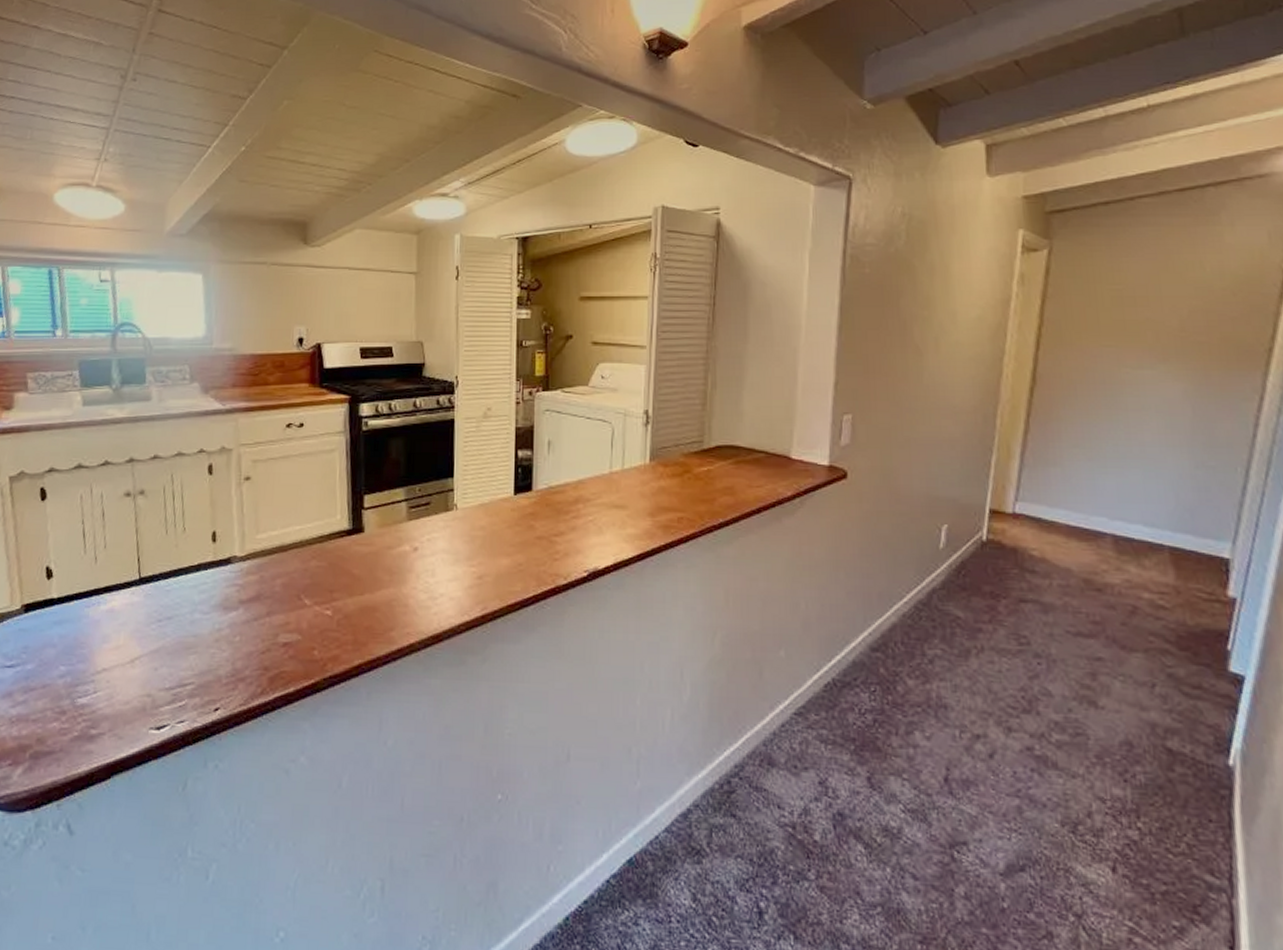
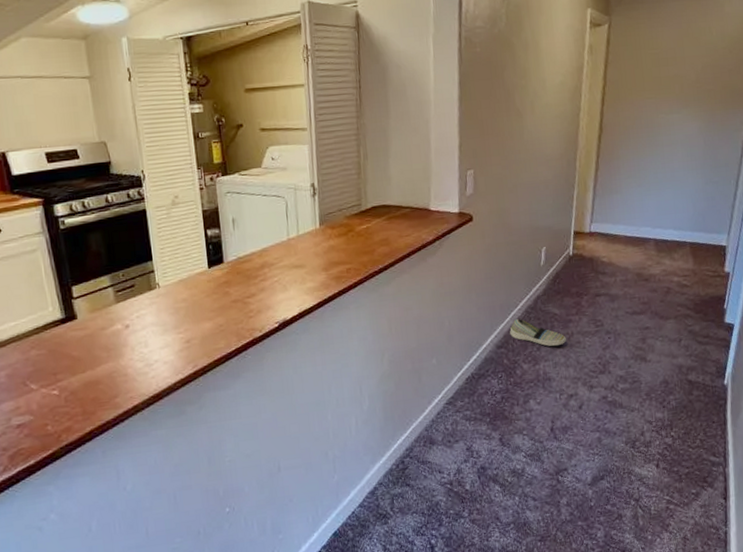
shoe: none [890,616,973,663] -> present [510,319,566,347]

